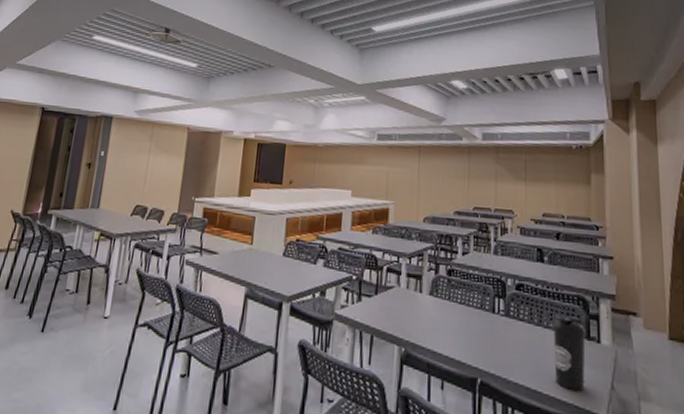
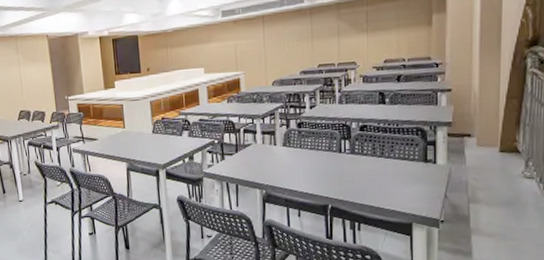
water bottle: present [552,315,587,391] -> none [393,145,424,203]

